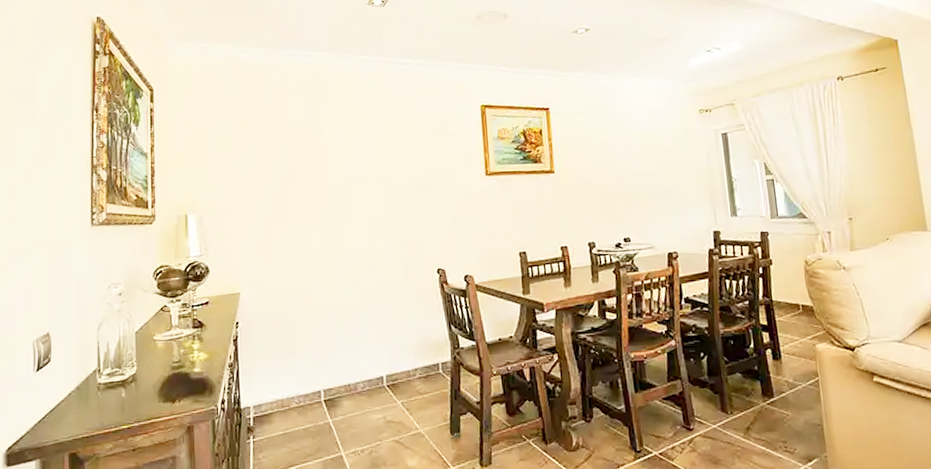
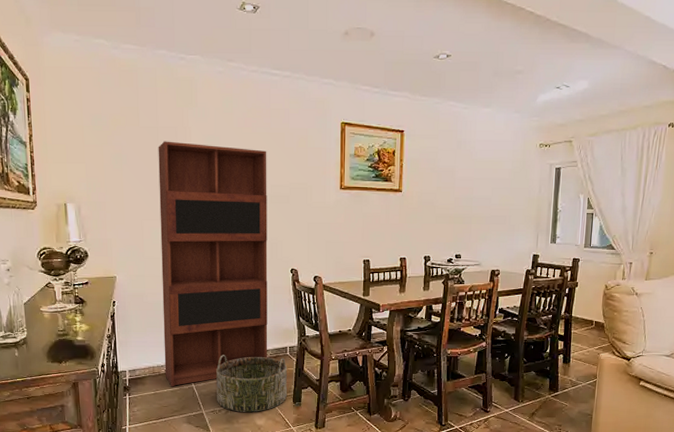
bookcase: none [286,139,417,424] -> present [158,141,268,387]
basket: none [356,377,442,451] -> present [216,355,287,412]

